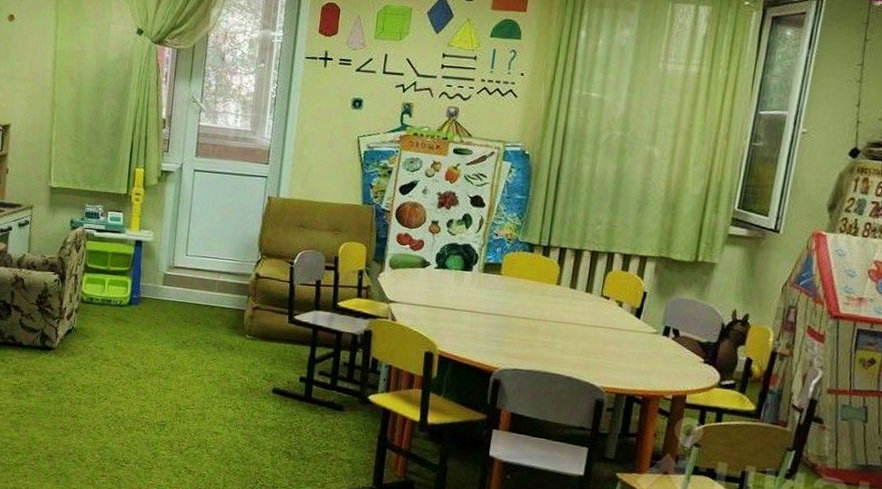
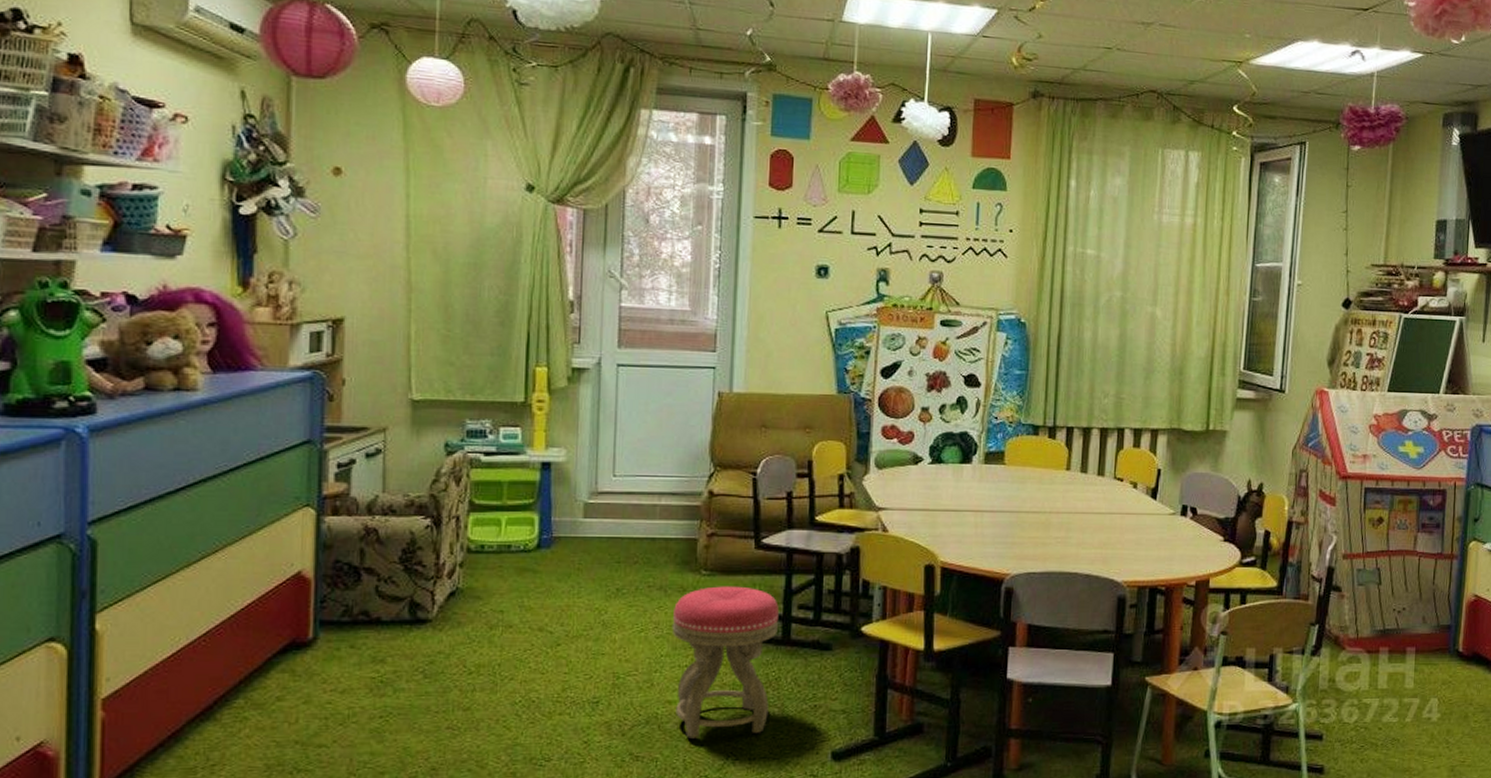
stool: none [220,348,304,468] -> present [671,586,779,738]

